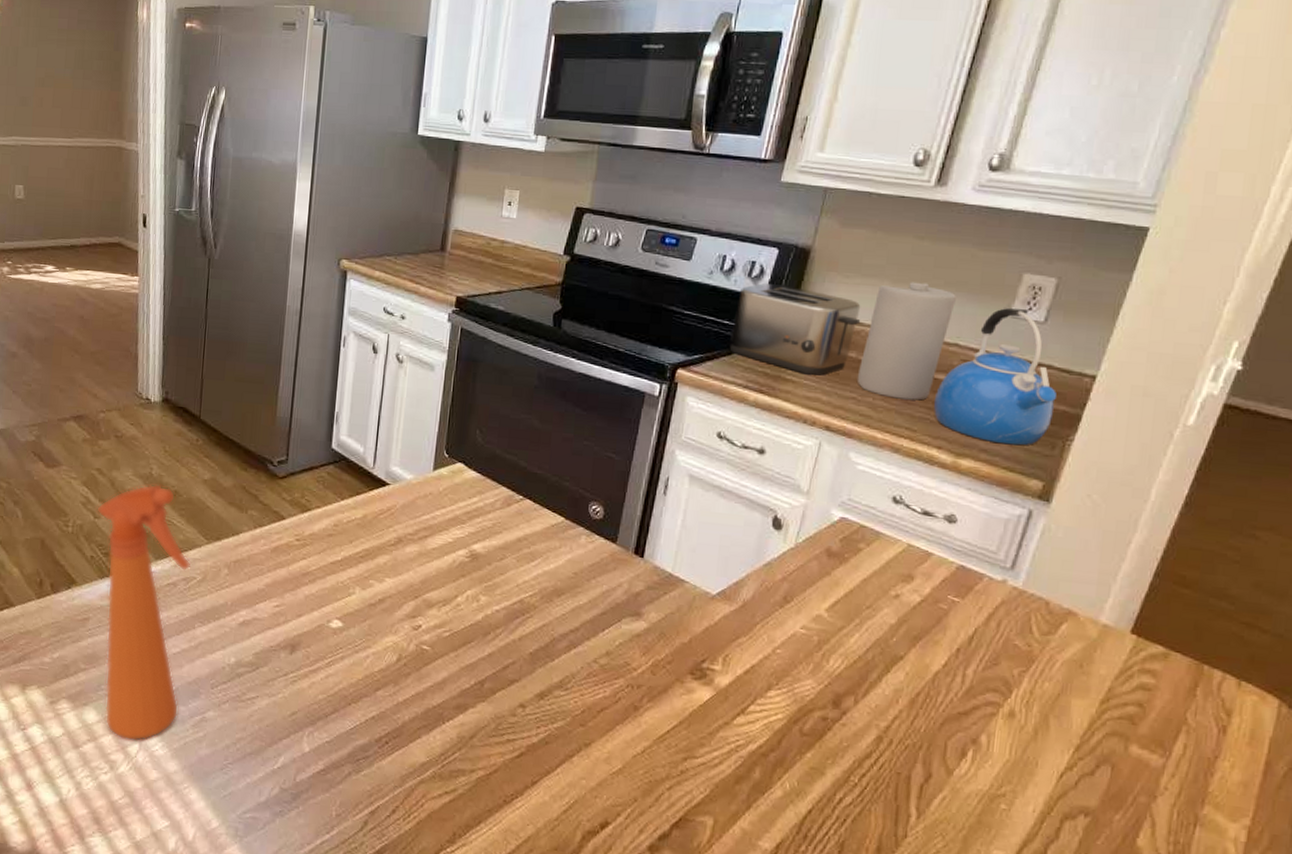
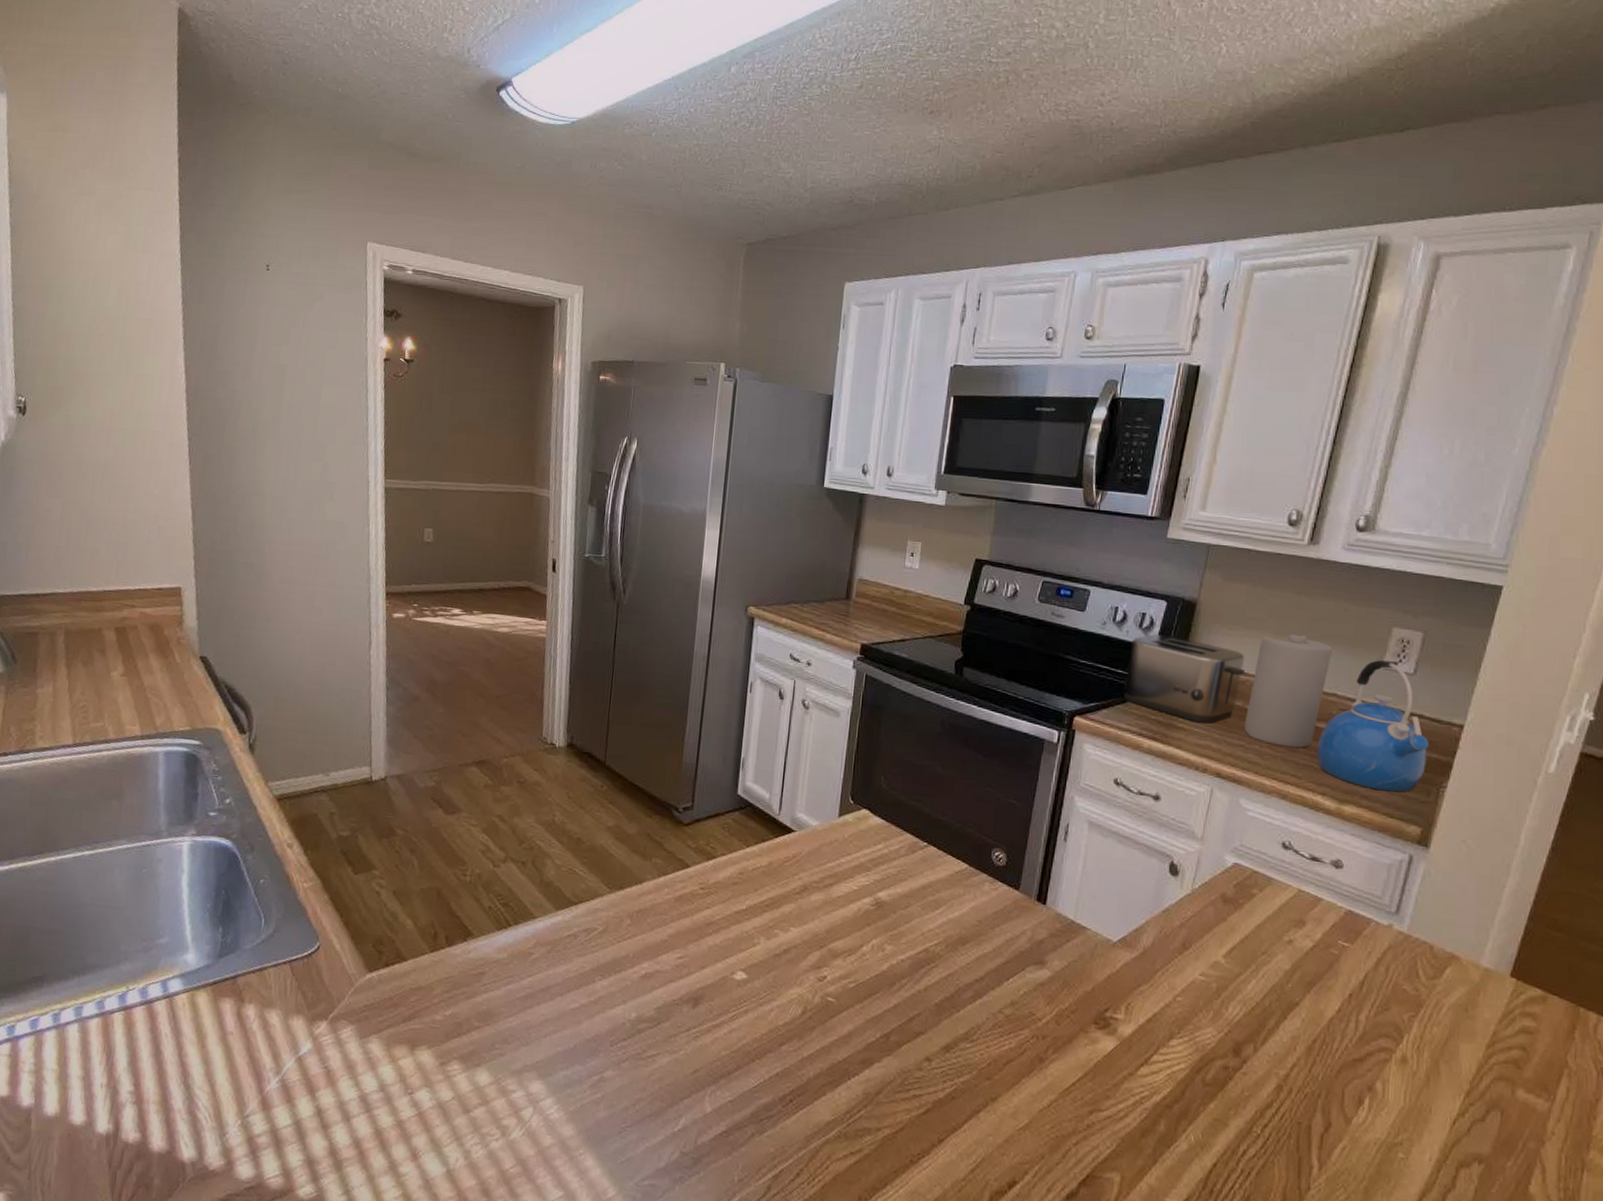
spray bottle: present [97,483,191,741] -> none [496,830,593,1104]

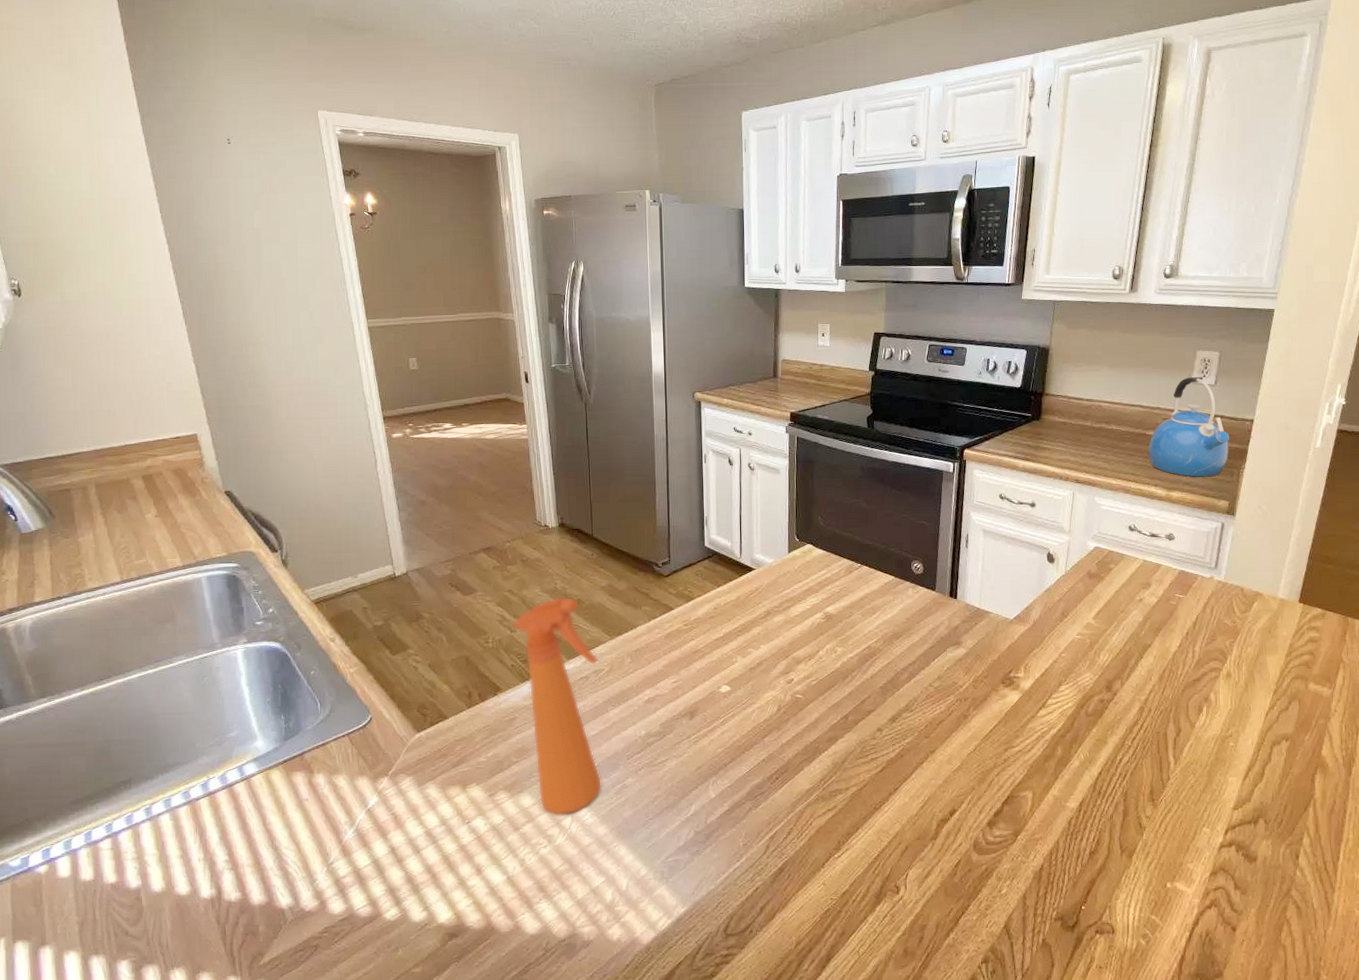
spray bottle: none [496,830,593,1104] -> present [512,595,602,816]
toaster: present [1123,634,1246,724] -> none [1000,377,1091,443]
paper towel holder: present [1244,634,1332,748] -> none [1093,365,1154,453]

